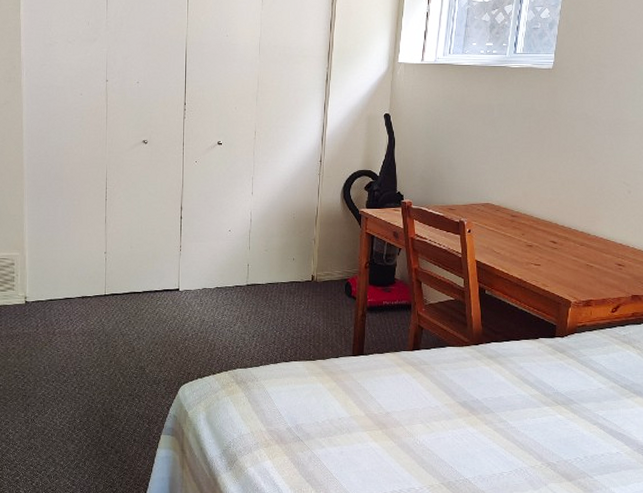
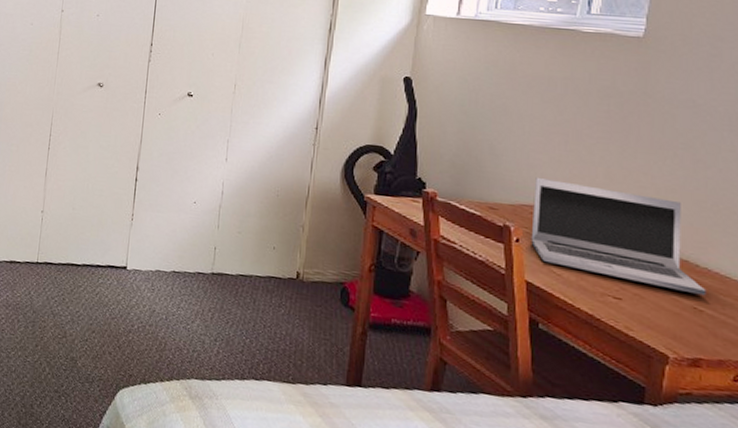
laptop: none [478,183,595,255] -> present [531,178,706,296]

